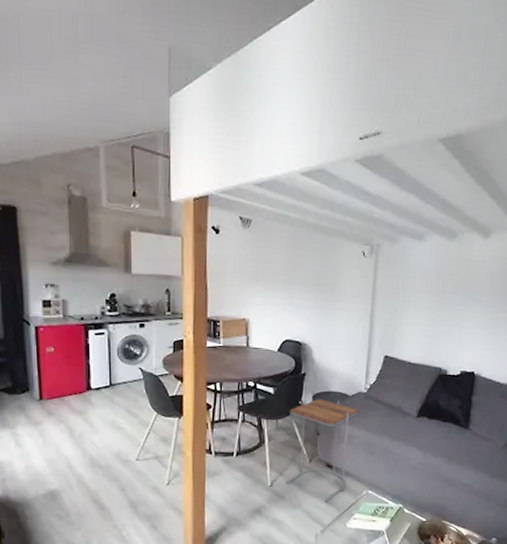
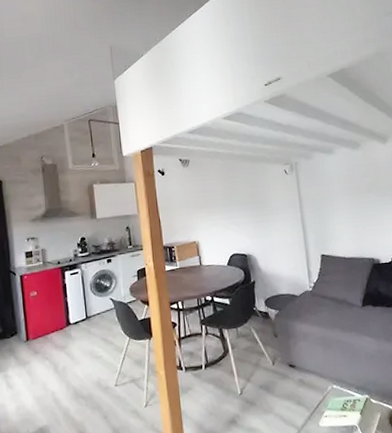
side table: present [286,399,359,502] -> none [247,301,311,402]

